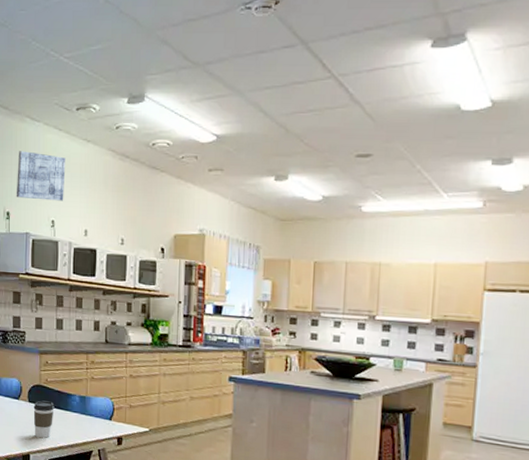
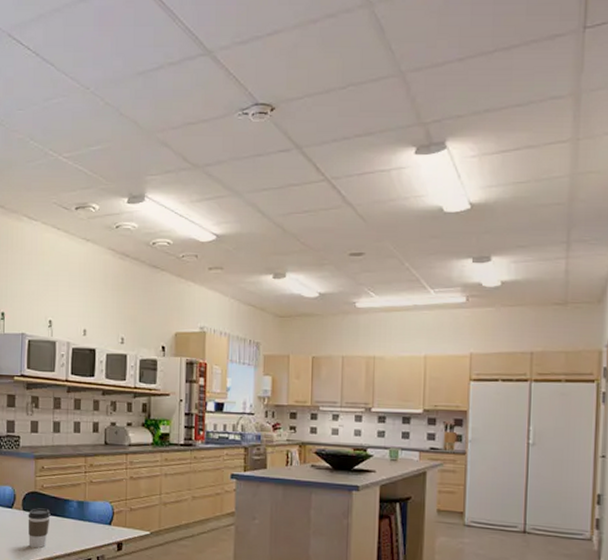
wall art: present [16,151,66,201] -> none [11,250,64,301]

